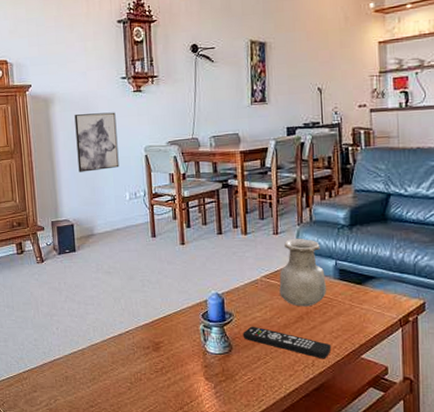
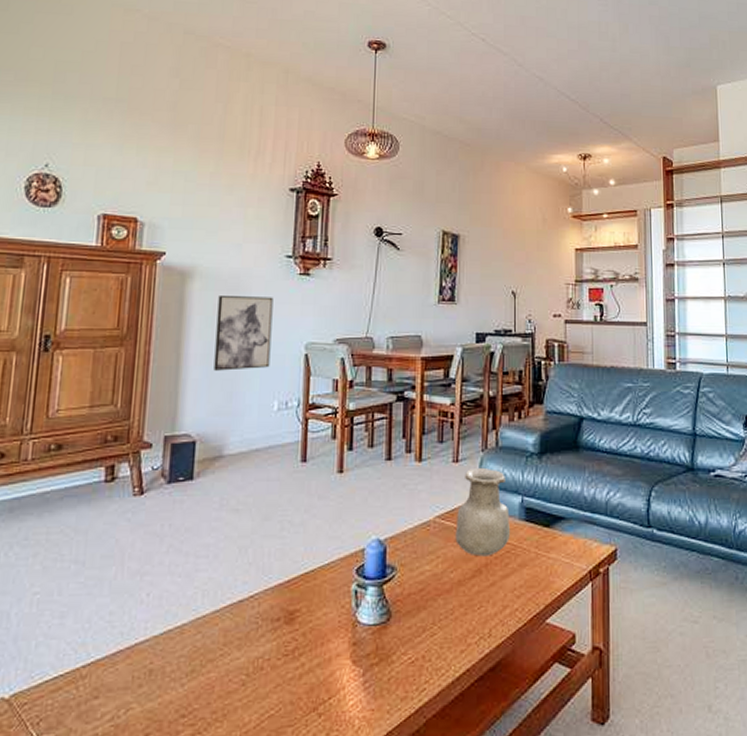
remote control: present [242,326,332,359] -> none [406,583,513,627]

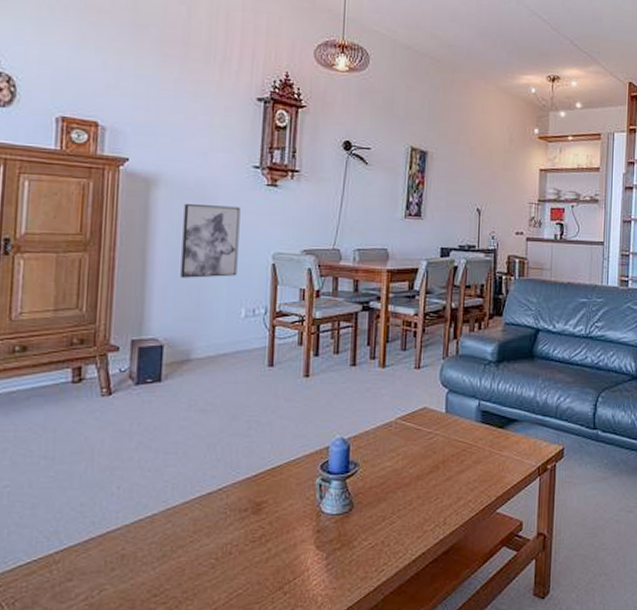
vase: present [455,467,511,557] -> none [415,373,468,454]

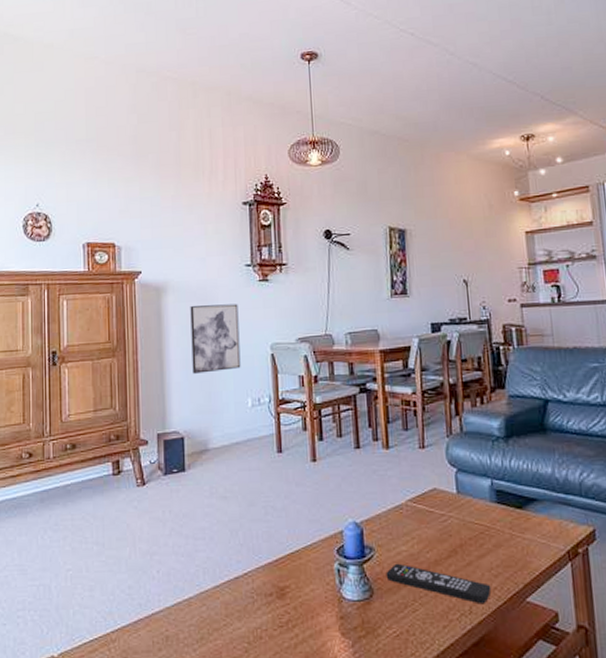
remote control: none [367,478,466,516] -> present [386,563,492,605]

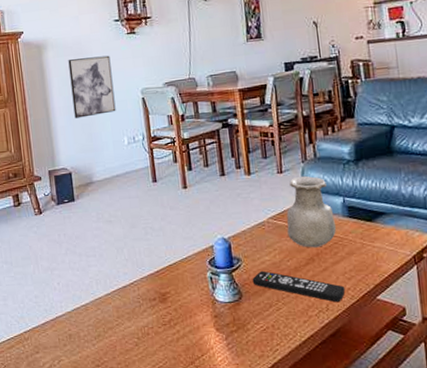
vase: none [427,452,483,538] -> present [286,175,337,248]

